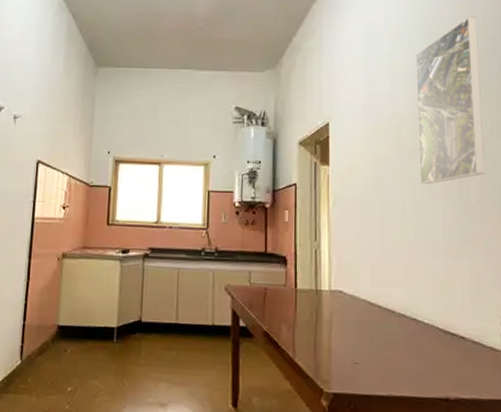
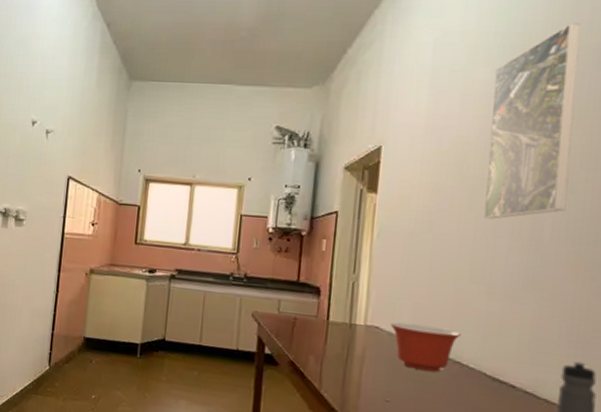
mixing bowl: none [352,285,414,330] -> present [391,322,461,372]

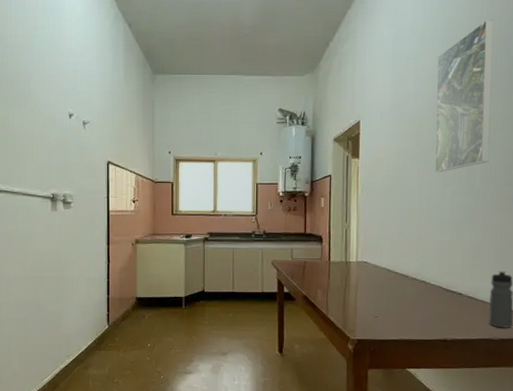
mixing bowl: present [391,322,461,372] -> none [375,256,424,290]

